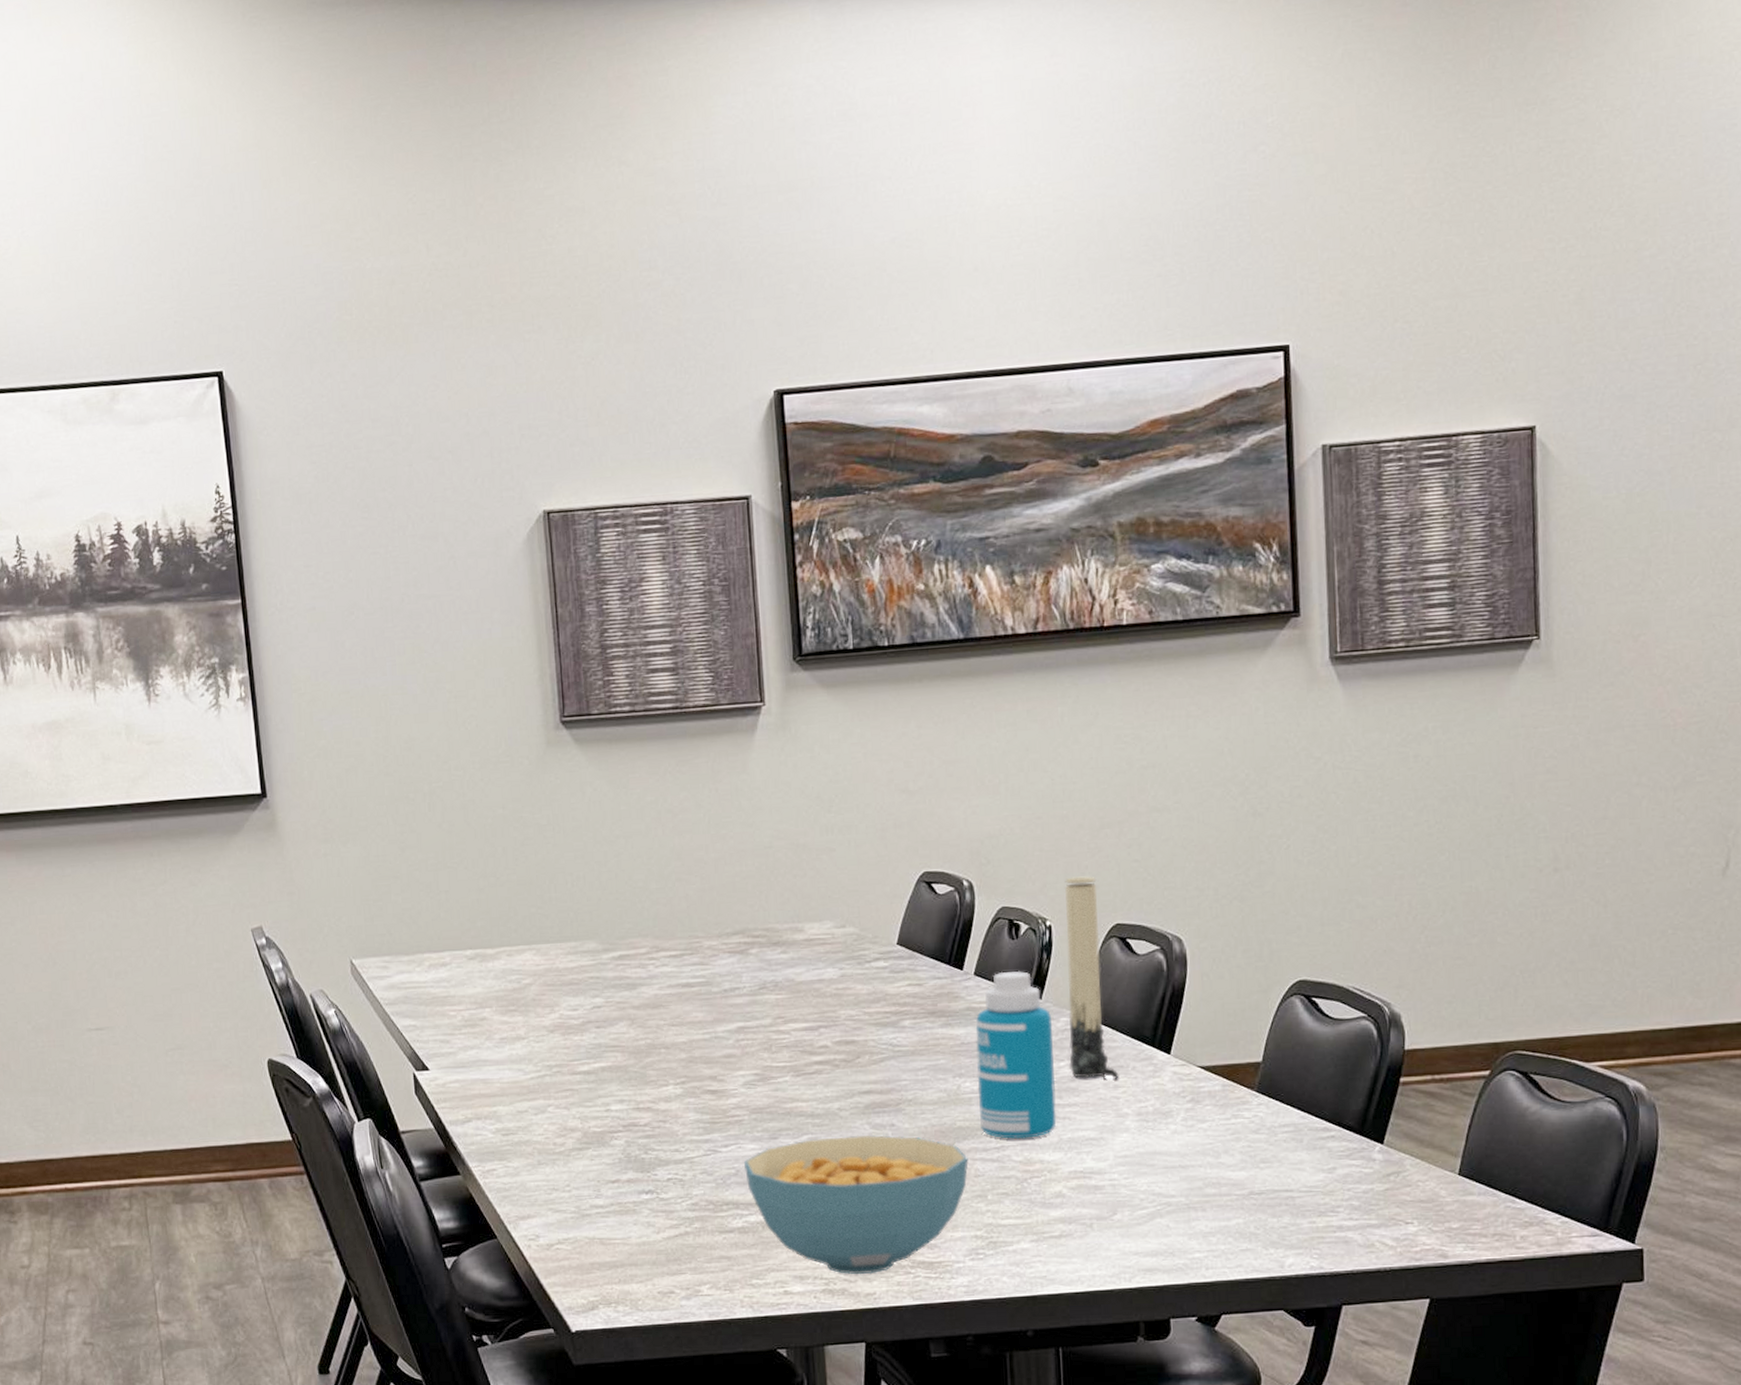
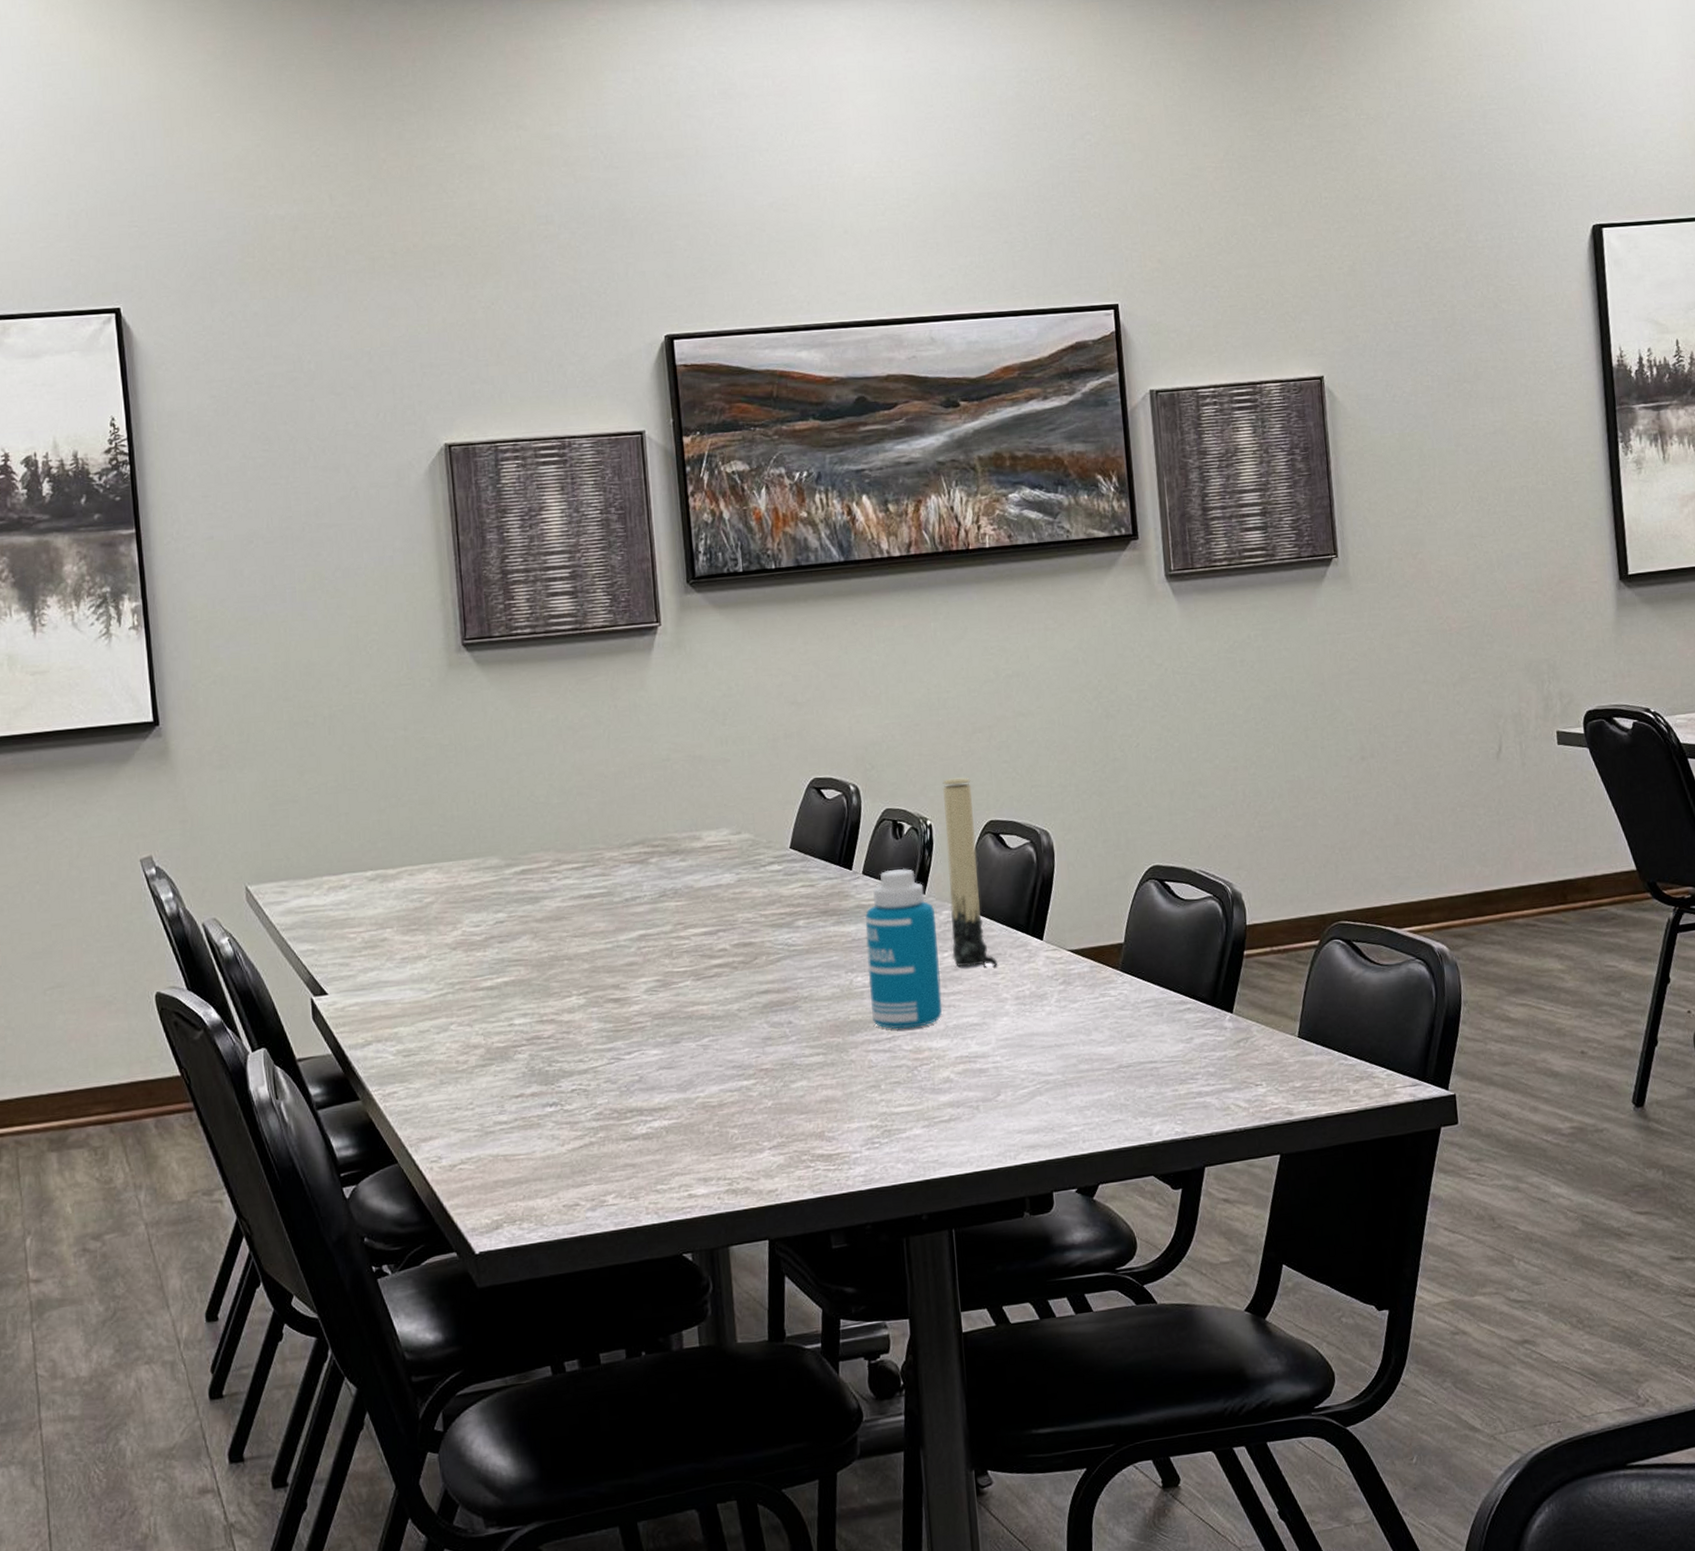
cereal bowl: present [743,1134,968,1275] -> none [646,1032,862,1173]

